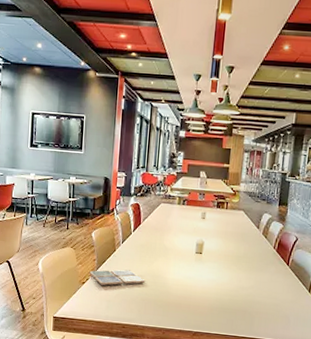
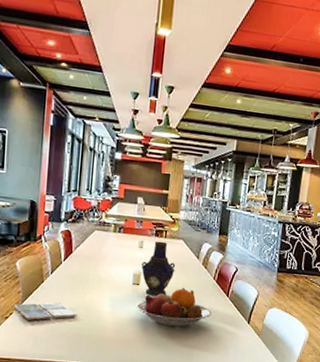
fruit bowl: none [199,256,273,294] -> present [136,287,212,327]
vase: none [204,212,237,264] -> present [141,241,176,296]

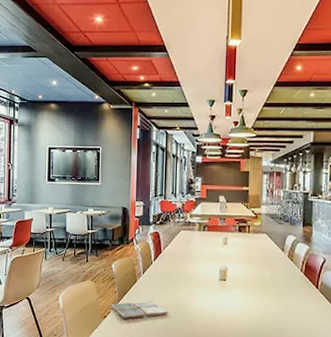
fruit bowl: present [136,287,212,327] -> none [224,281,302,322]
vase: present [141,241,176,296] -> none [227,236,261,290]

